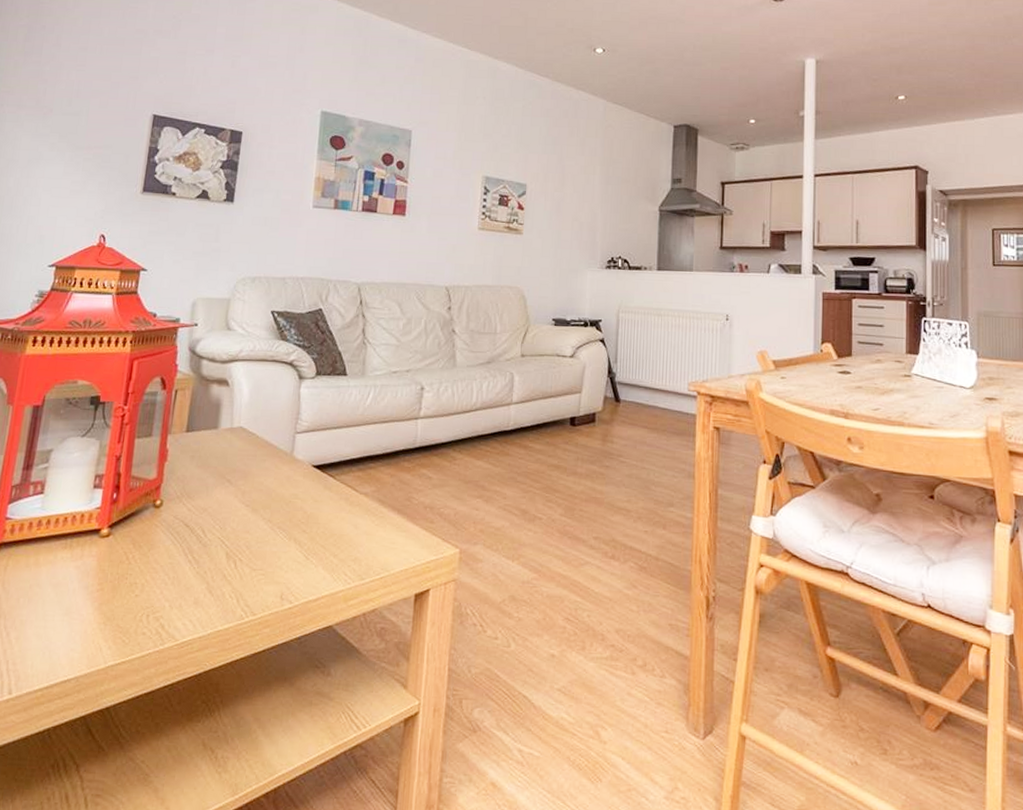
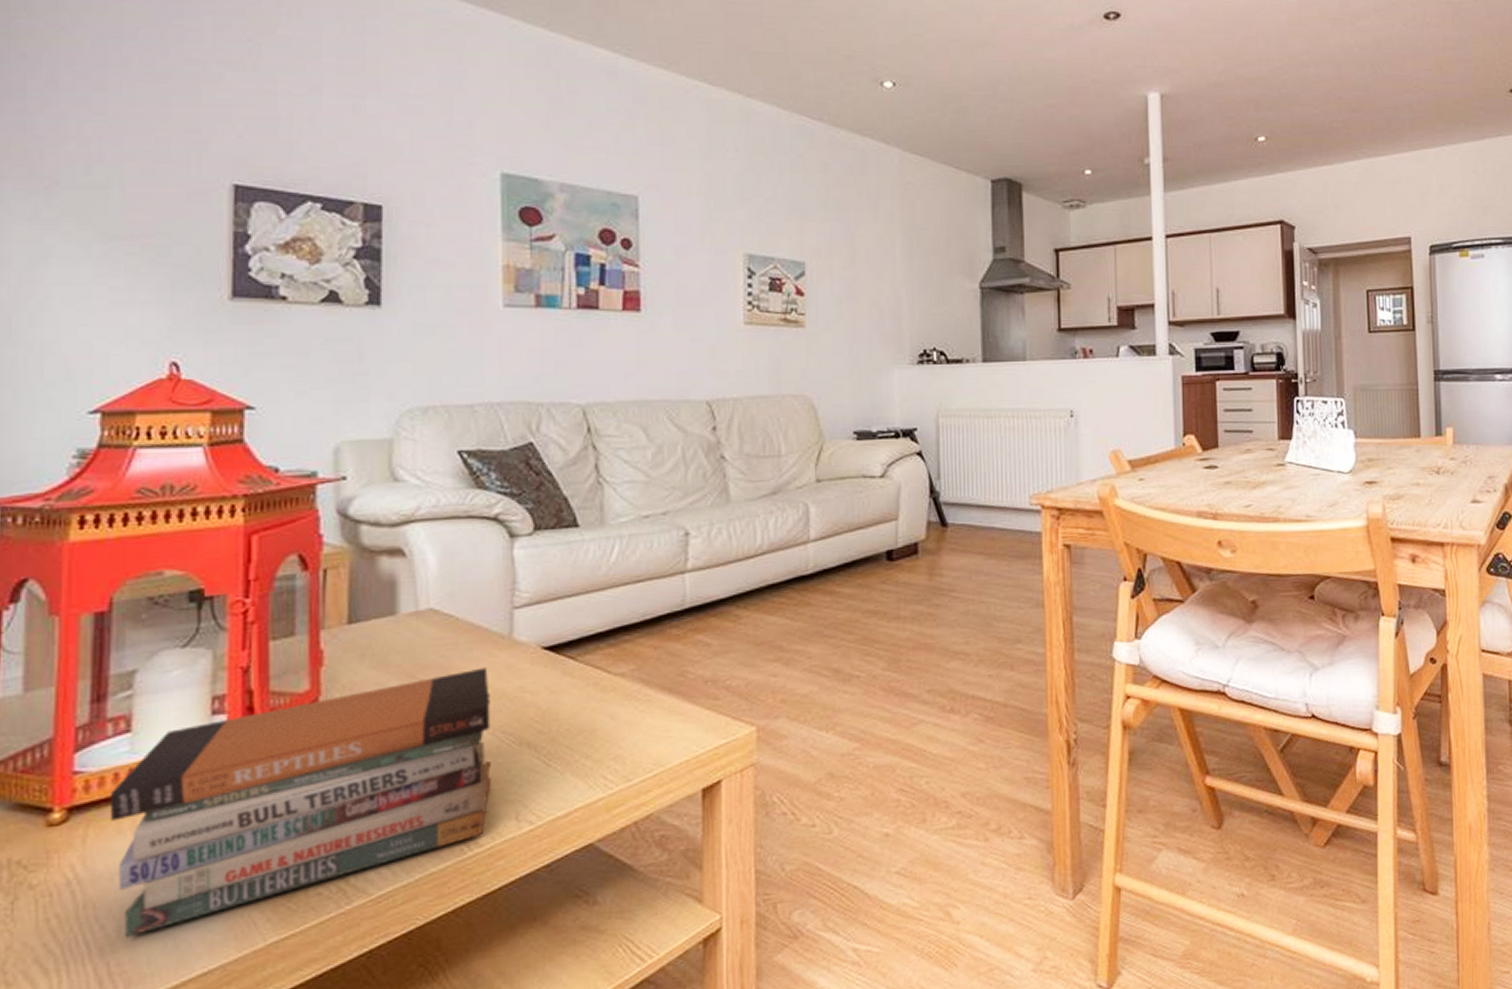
book stack: none [20,476,274,645] -> present [111,667,491,938]

